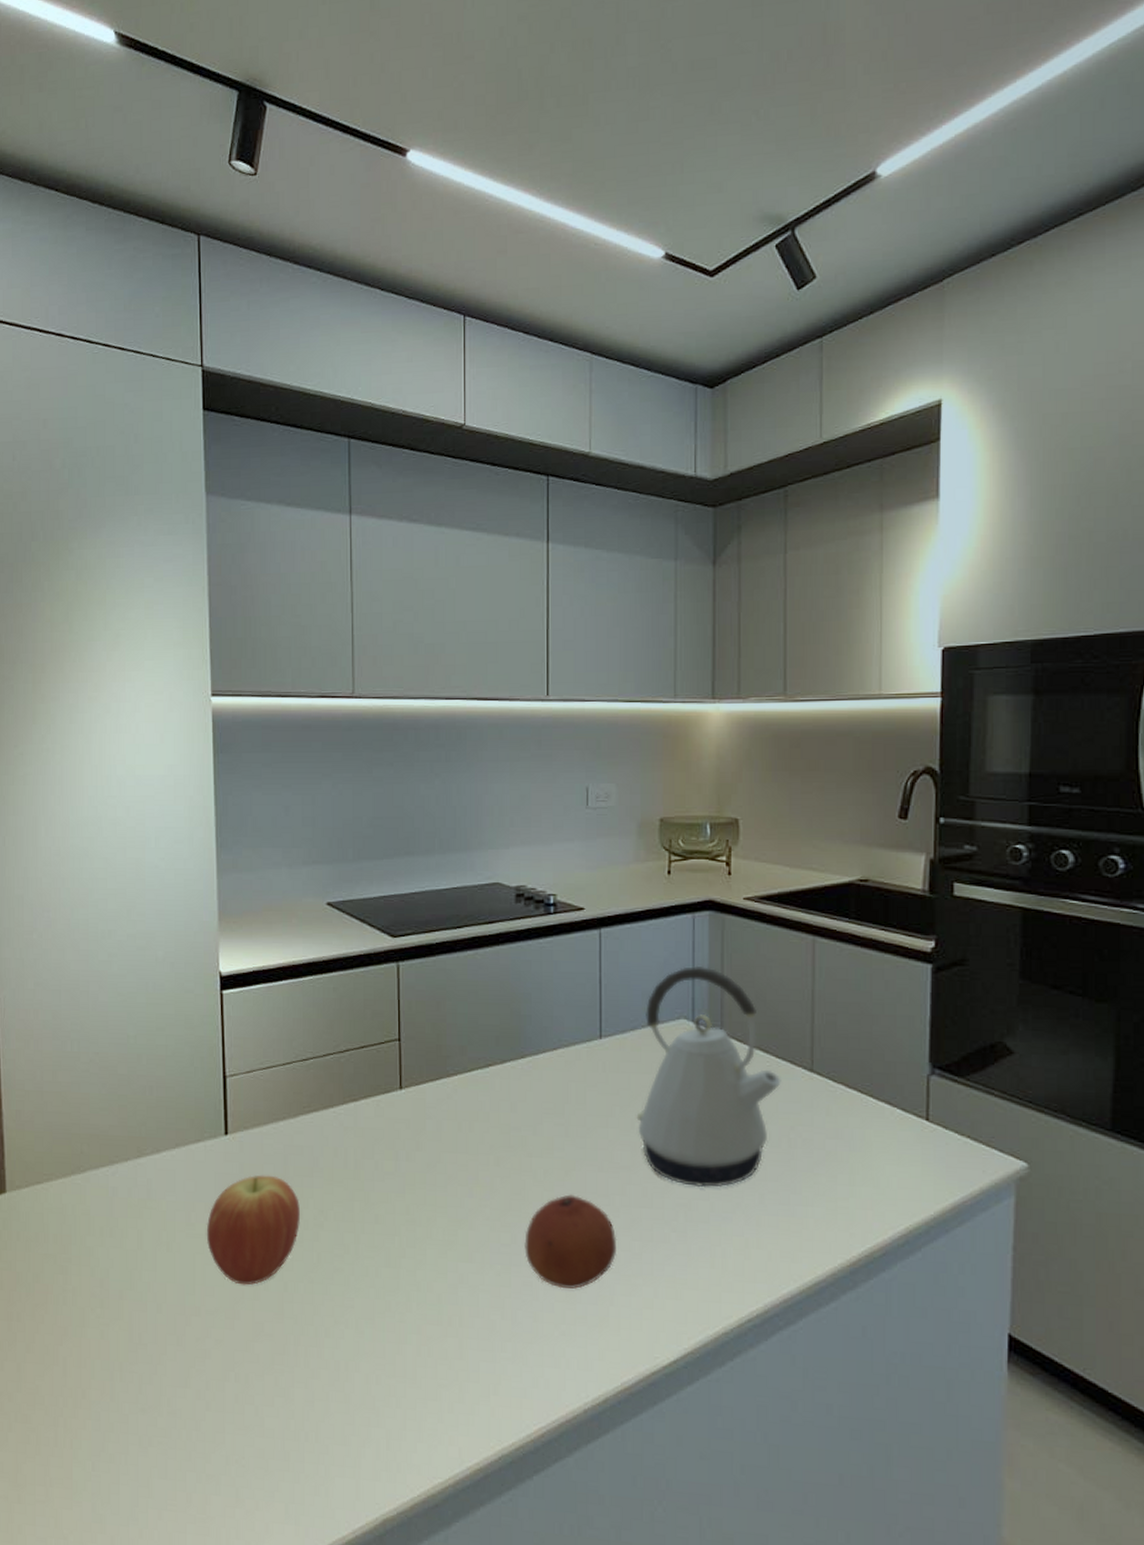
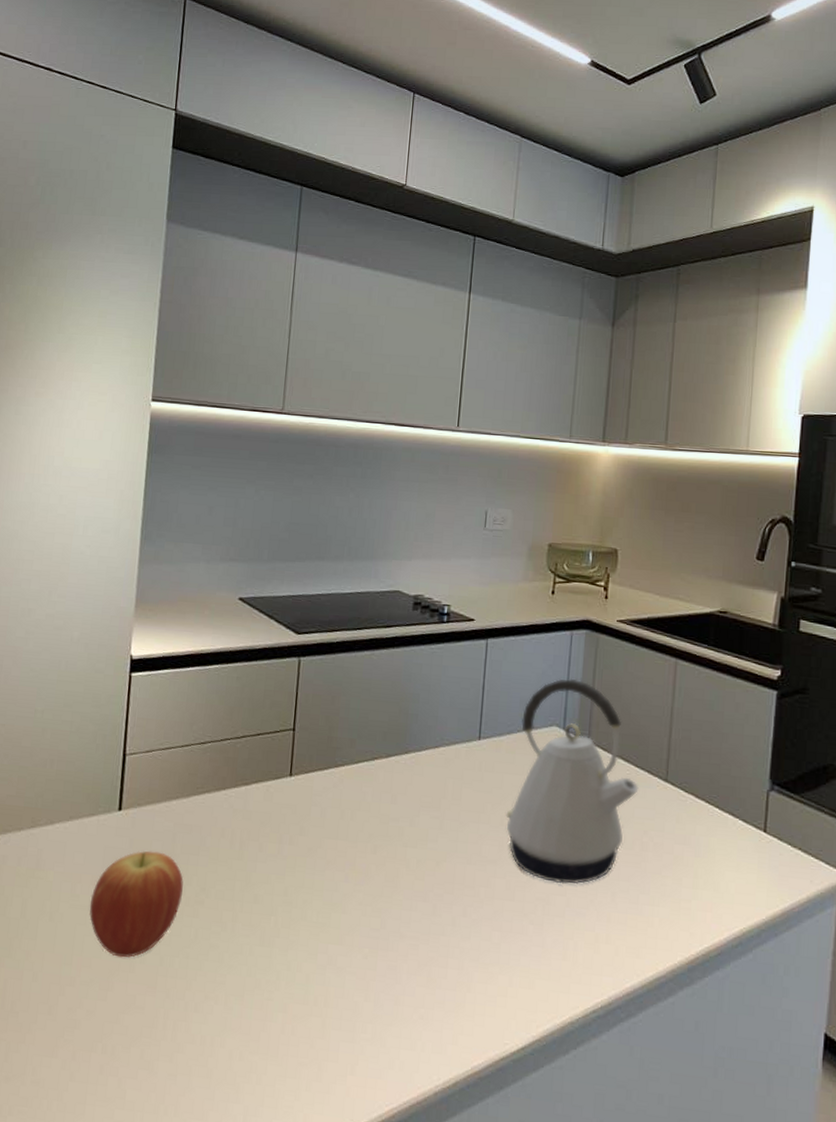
fruit: present [524,1194,617,1289] -> none [392,884,479,975]

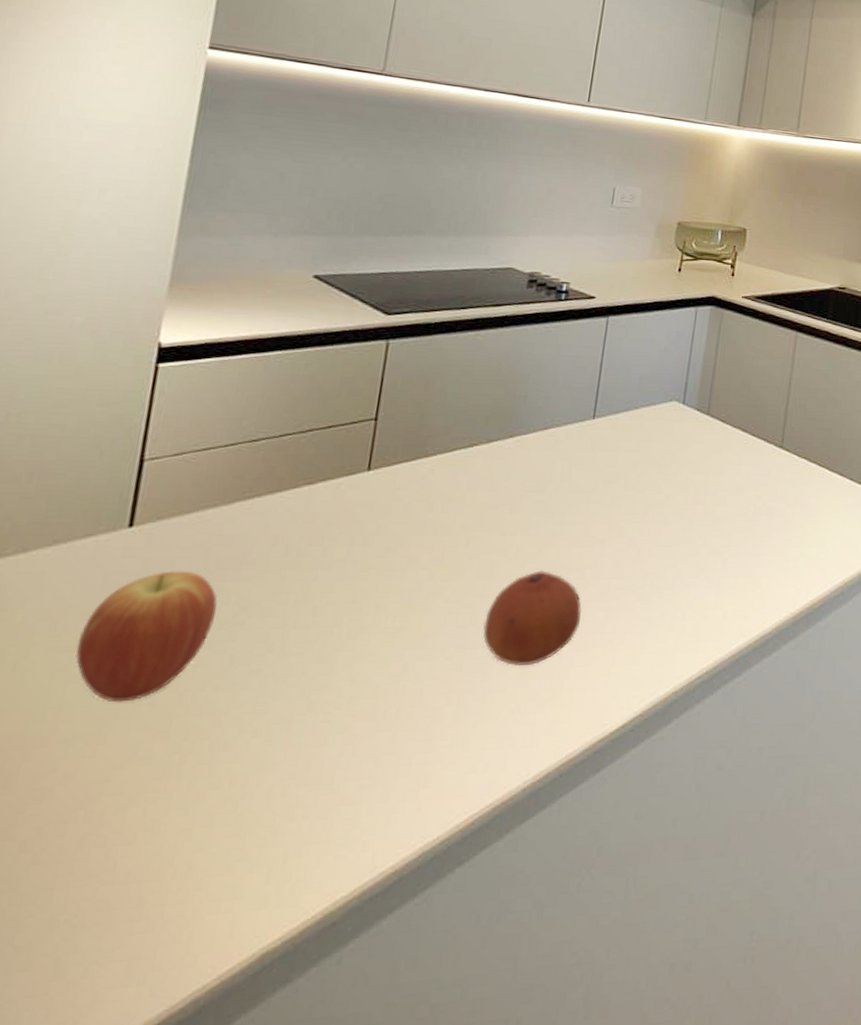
fruit: none [392,884,479,975] -> present [483,570,583,667]
kettle: present [506,678,639,885] -> none [617,353,755,557]

